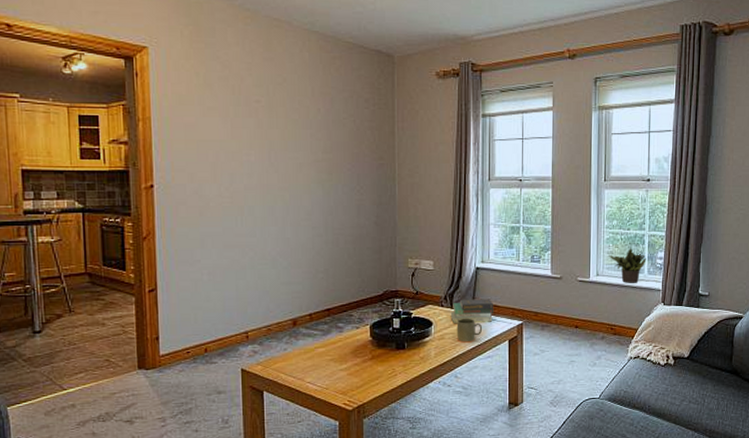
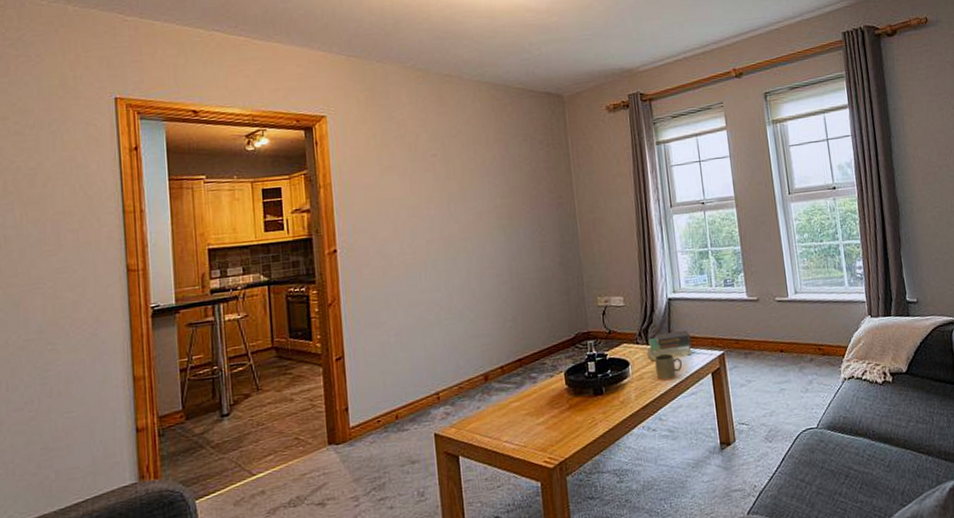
potted plant: present [607,248,646,284] -> none [803,260,845,299]

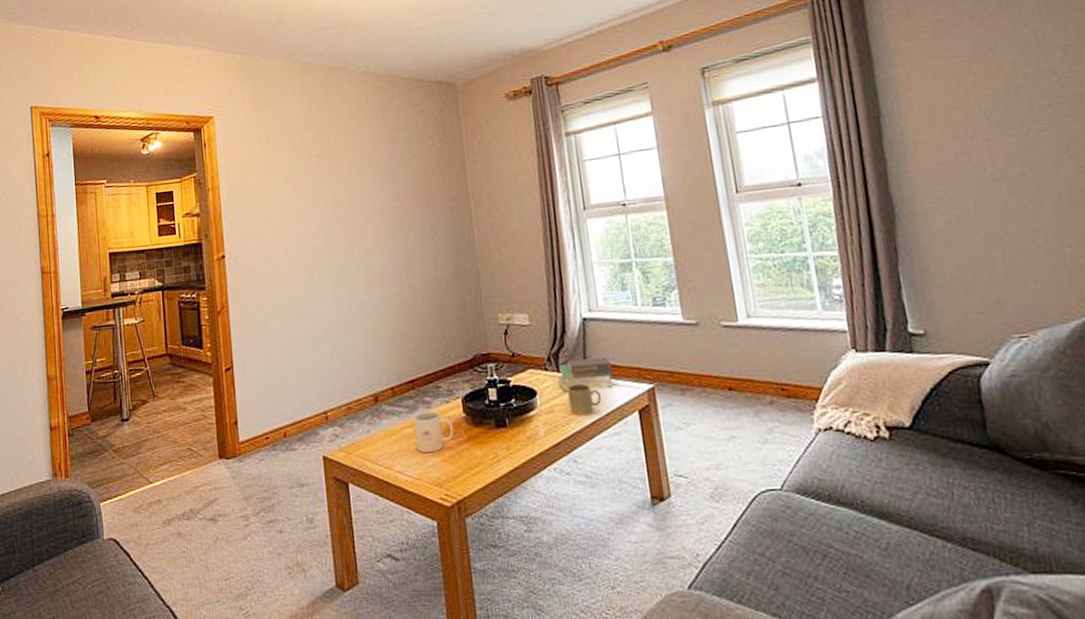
mug: none [520,385,558,424] -> present [413,411,455,454]

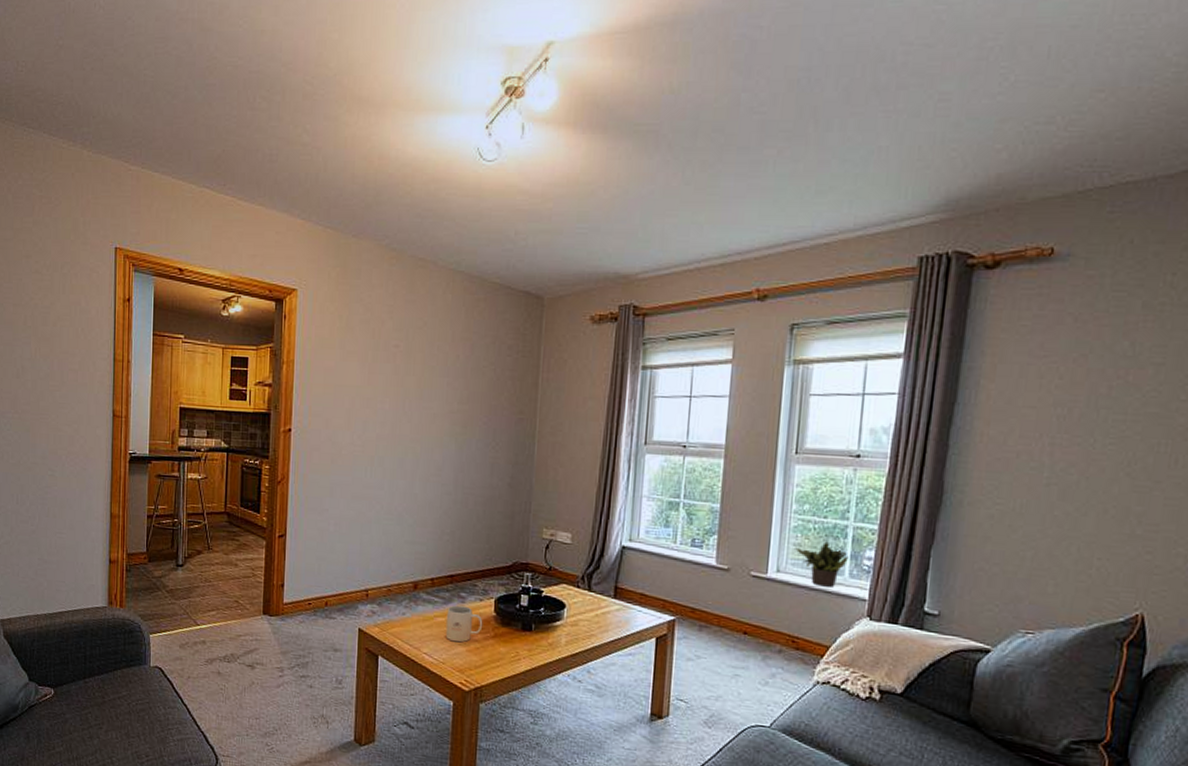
books: present [557,357,614,392] -> none [587,581,641,613]
mug: present [567,383,602,416] -> none [592,604,625,634]
potted plant: none [758,276,817,326] -> present [793,541,849,589]

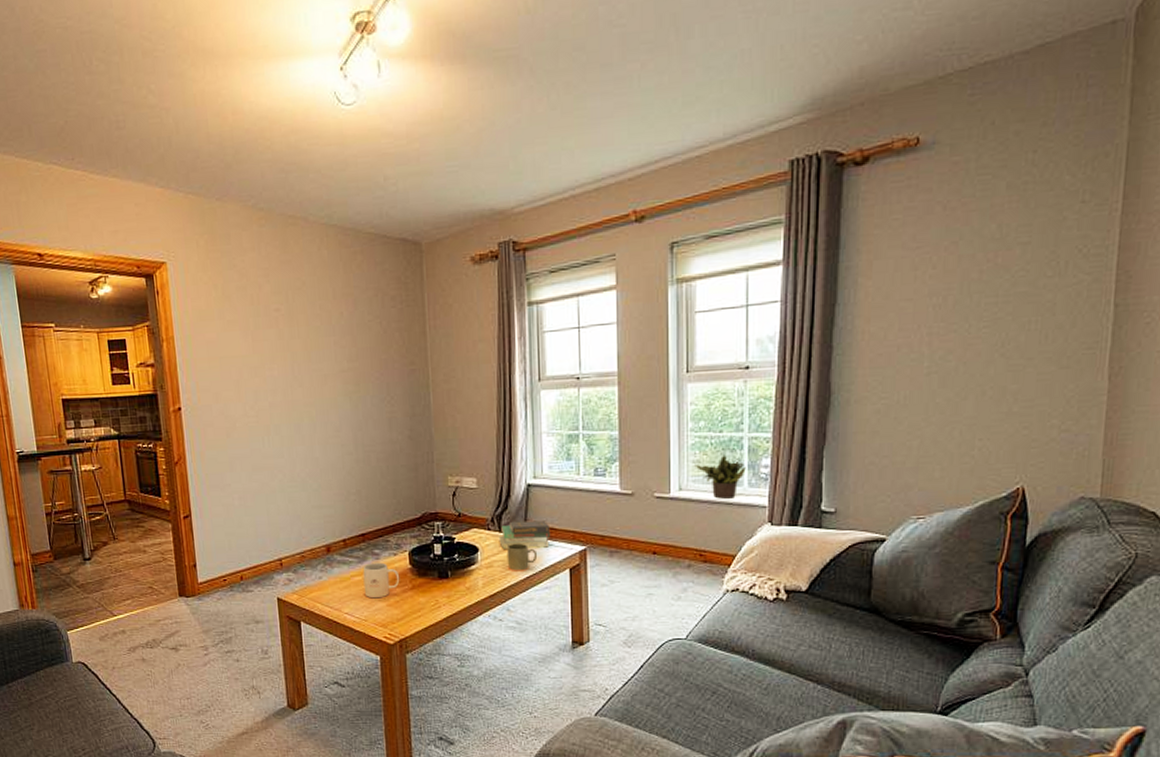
books: none [587,581,641,613] -> present [498,520,551,550]
mug: none [592,604,625,634] -> present [506,543,538,571]

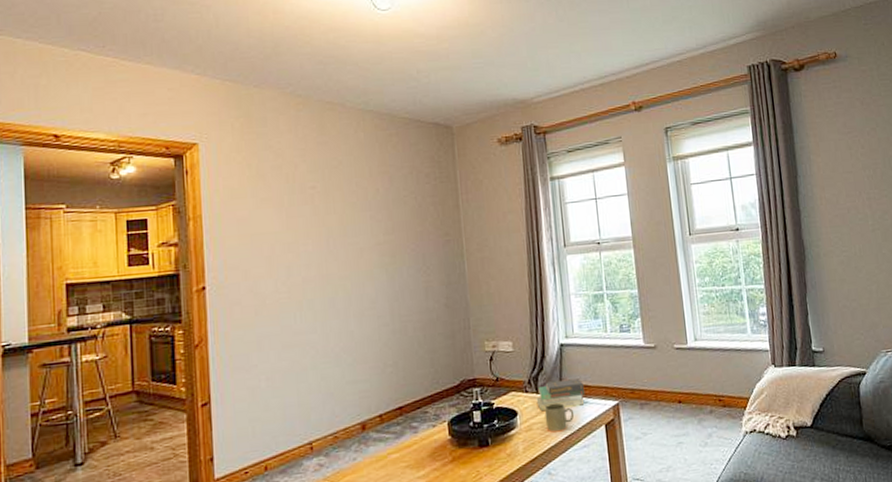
mug: present [362,562,400,599] -> none [400,435,440,477]
potted plant: present [693,455,746,500] -> none [704,306,748,347]

